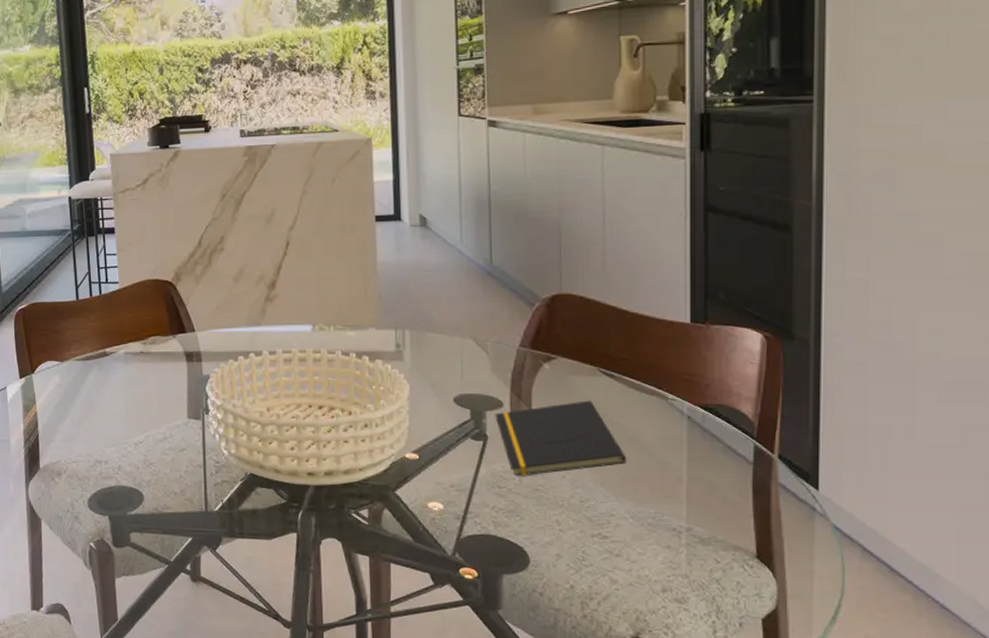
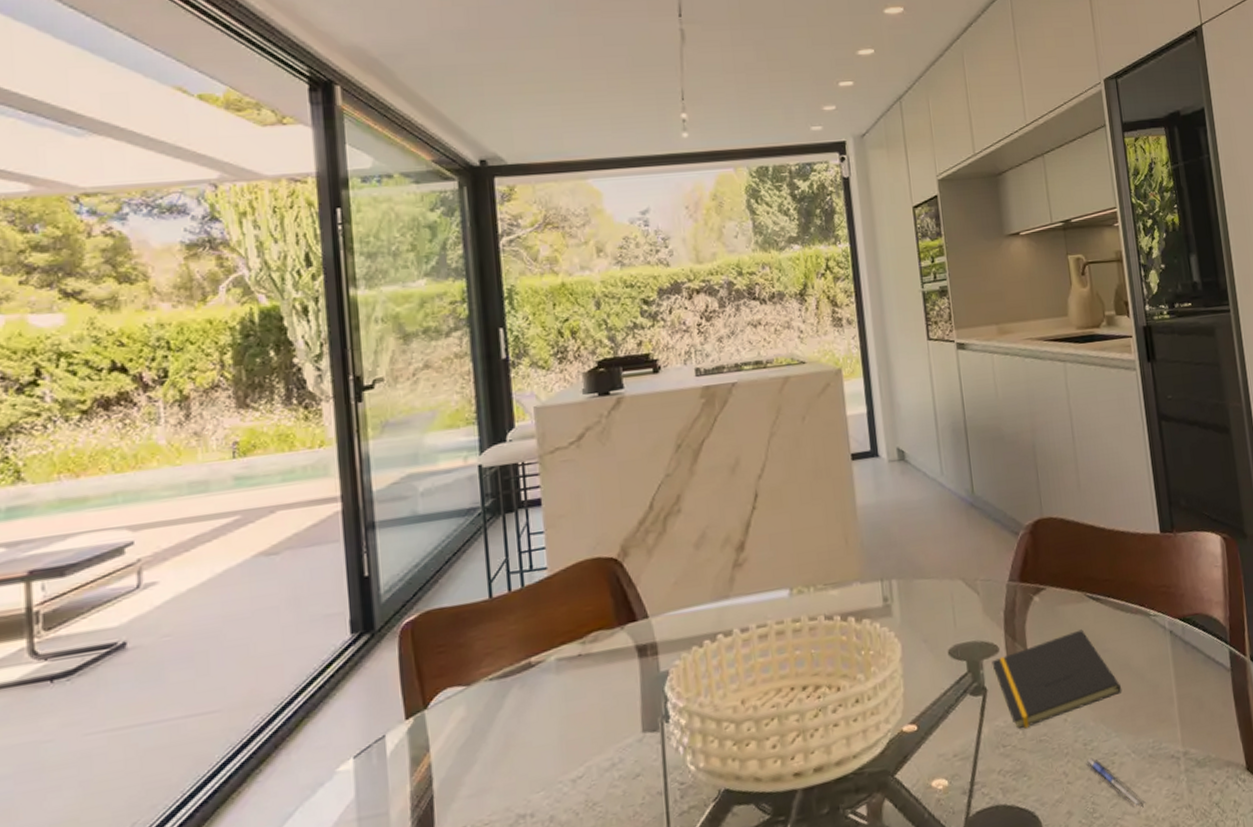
pen: none [580,514,639,566] -> present [1086,757,1146,808]

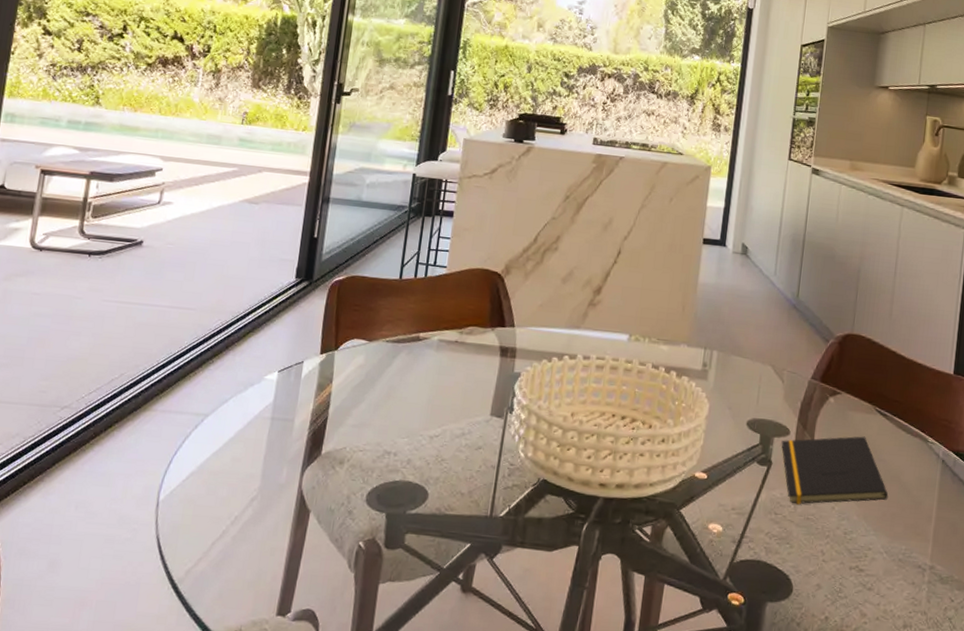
pen: present [1086,757,1146,808] -> none [842,546,887,600]

